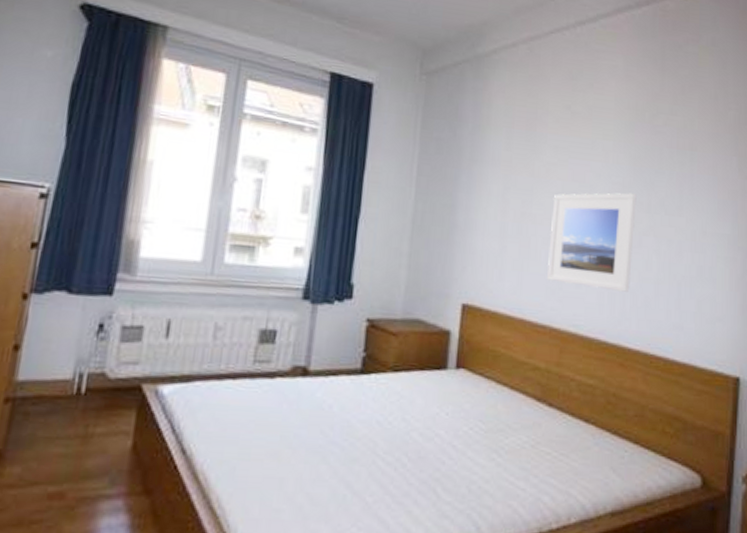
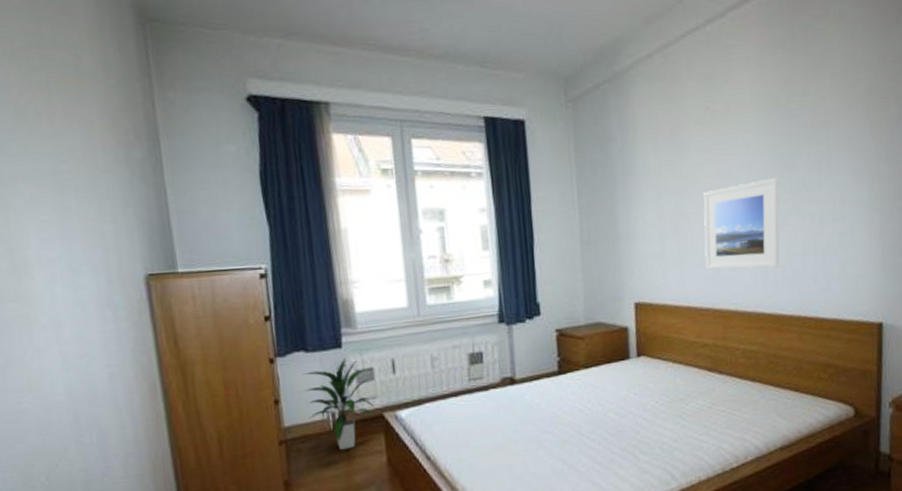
indoor plant: none [49,309,135,423] -> present [303,358,375,450]

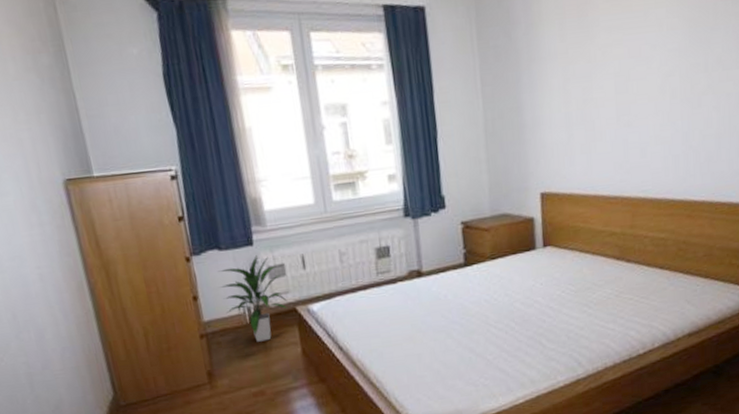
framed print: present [703,177,780,270] -> none [612,56,694,156]

